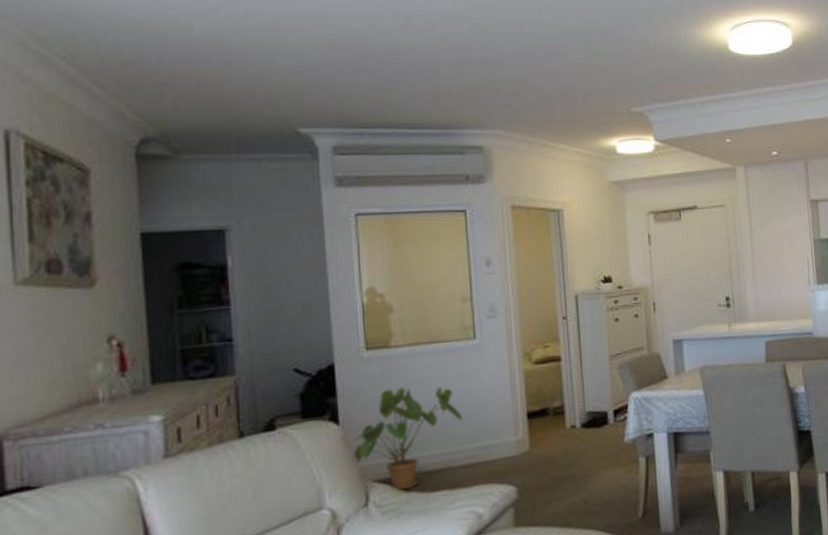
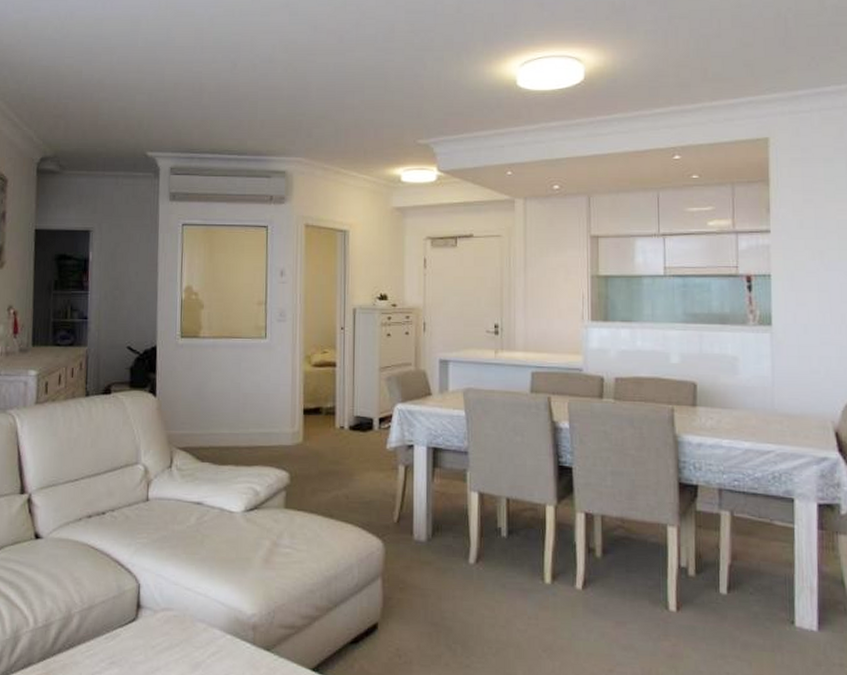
house plant: present [352,387,464,491] -> none [163,372,251,460]

